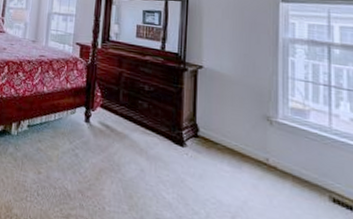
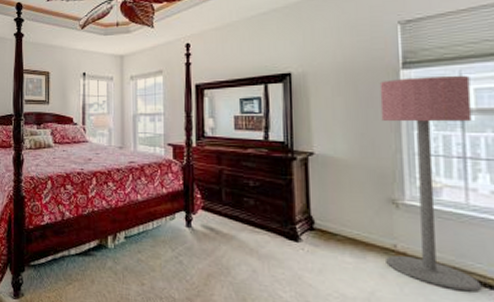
floor lamp: none [259,10,340,210] -> present [379,75,482,292]

